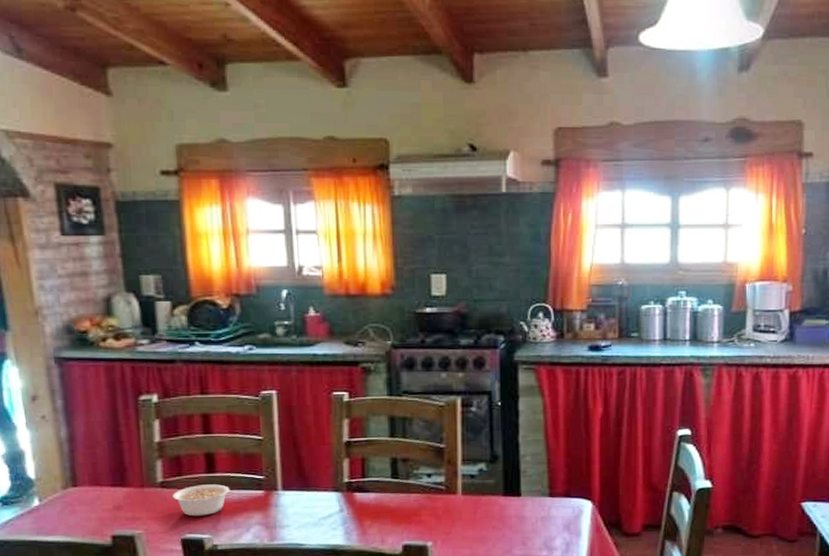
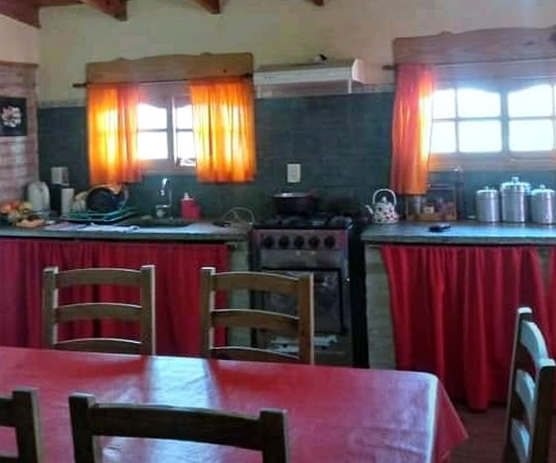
legume: present [172,484,230,517] -> none [64,348,112,377]

